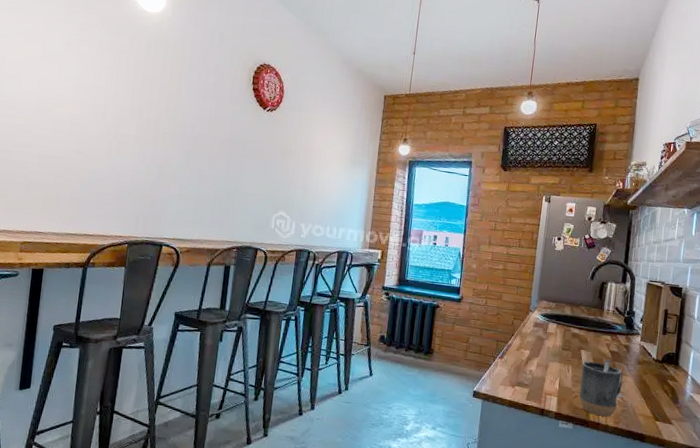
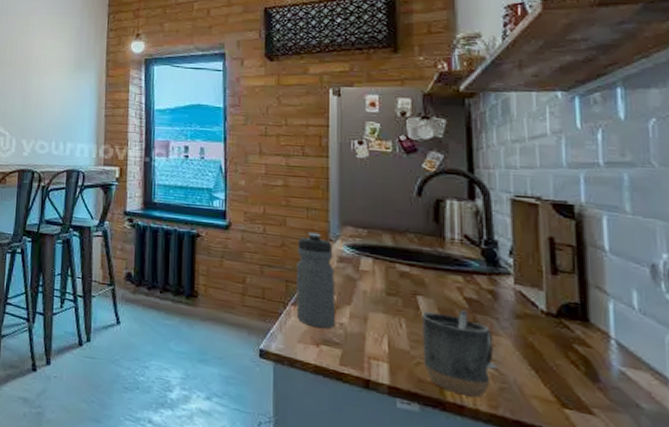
water bottle: none [501,305,531,375] -> present [296,232,336,329]

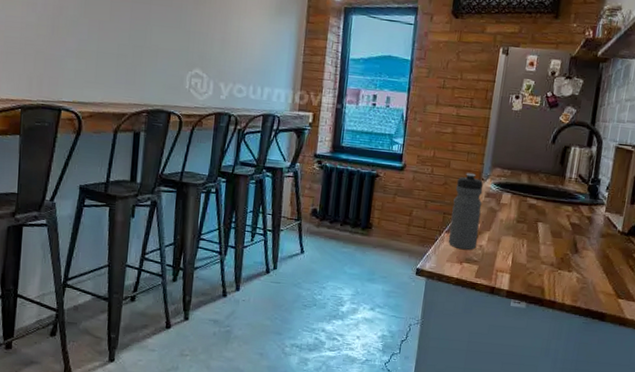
mug: present [422,310,498,397] -> none [534,232,584,295]

